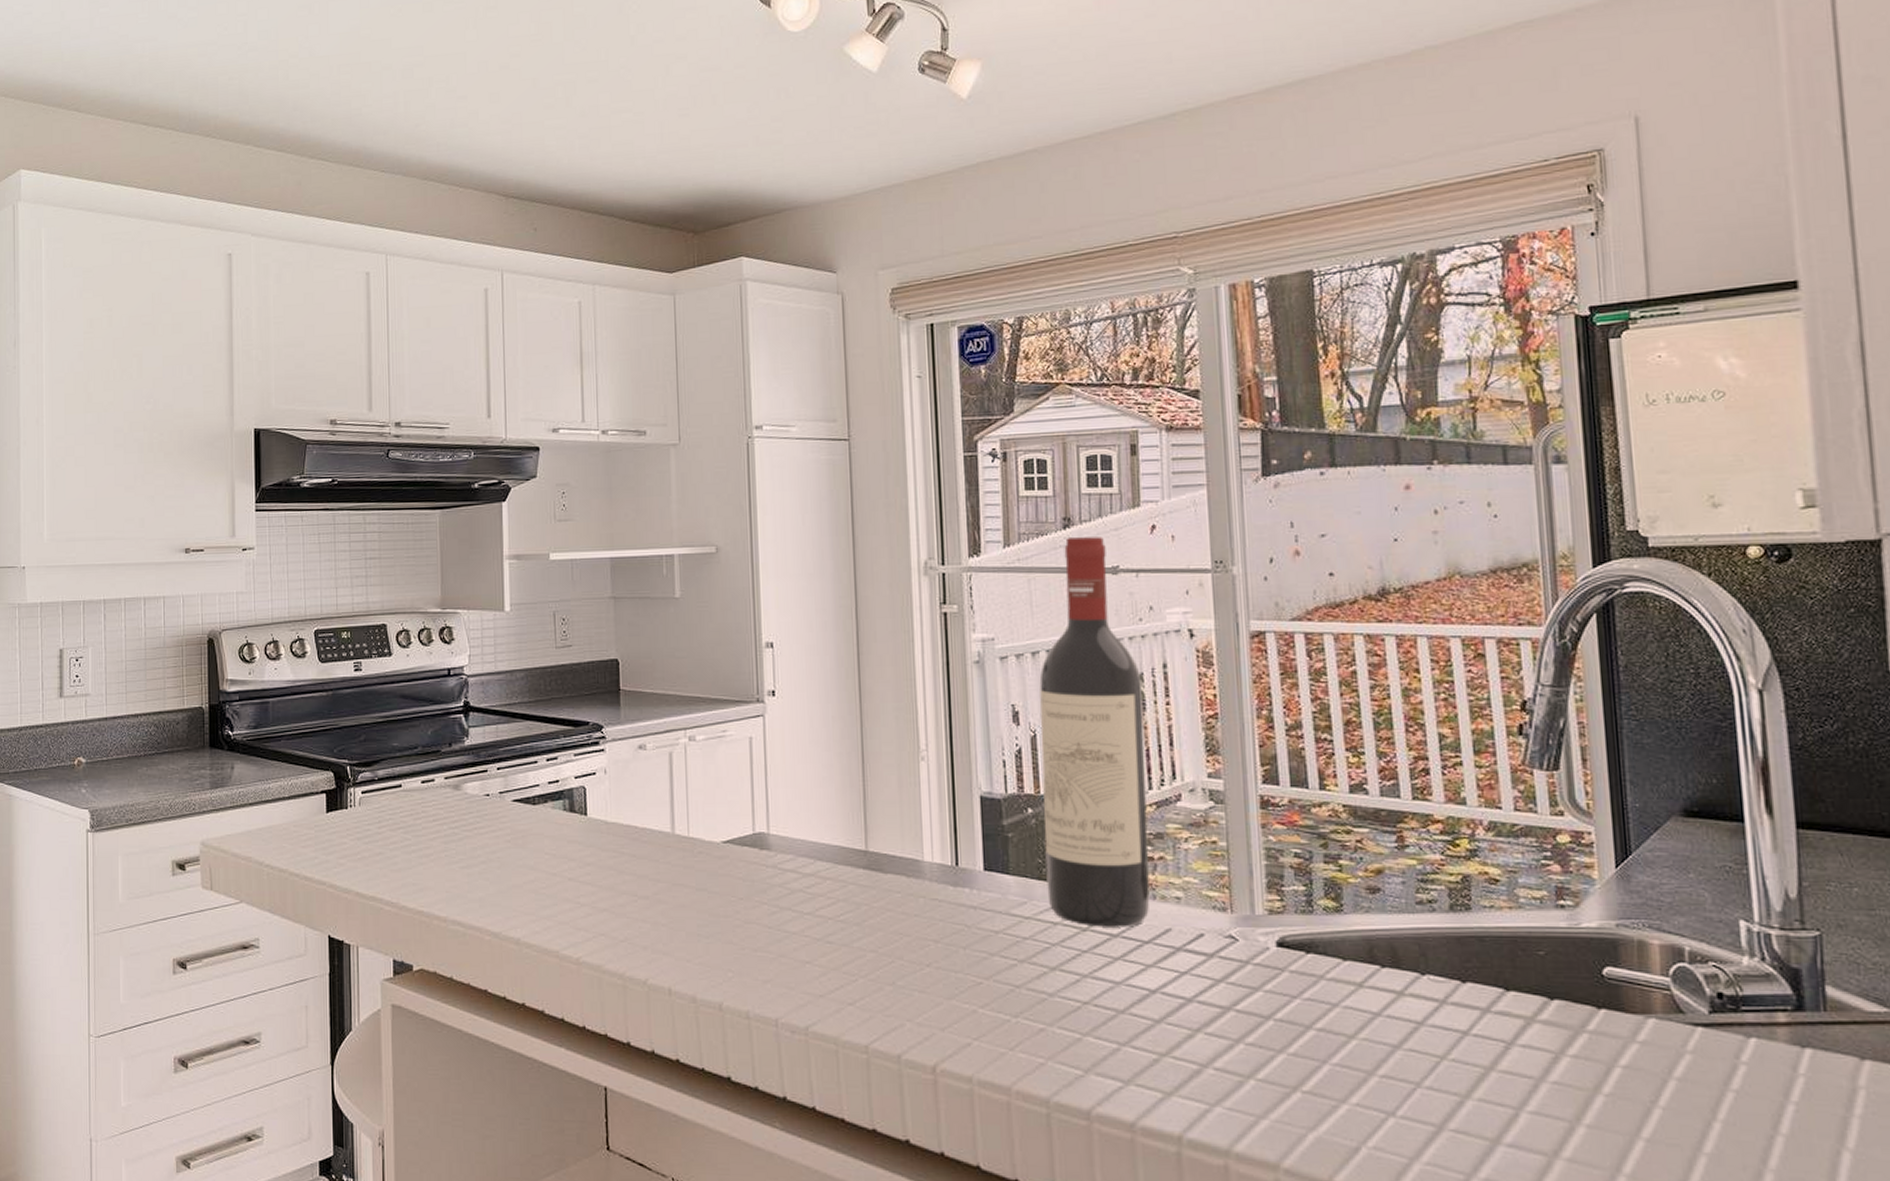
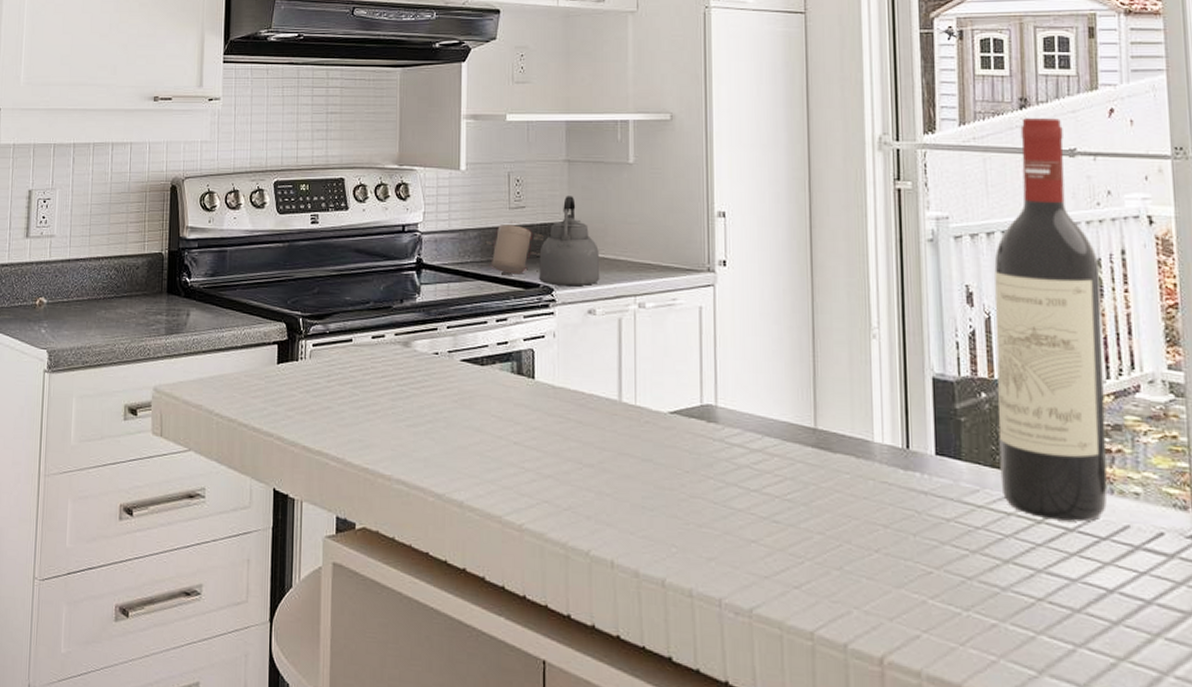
canister: none [532,660,593,716] -> present [485,220,545,277]
kettle: none [588,632,650,723] -> present [539,196,600,286]

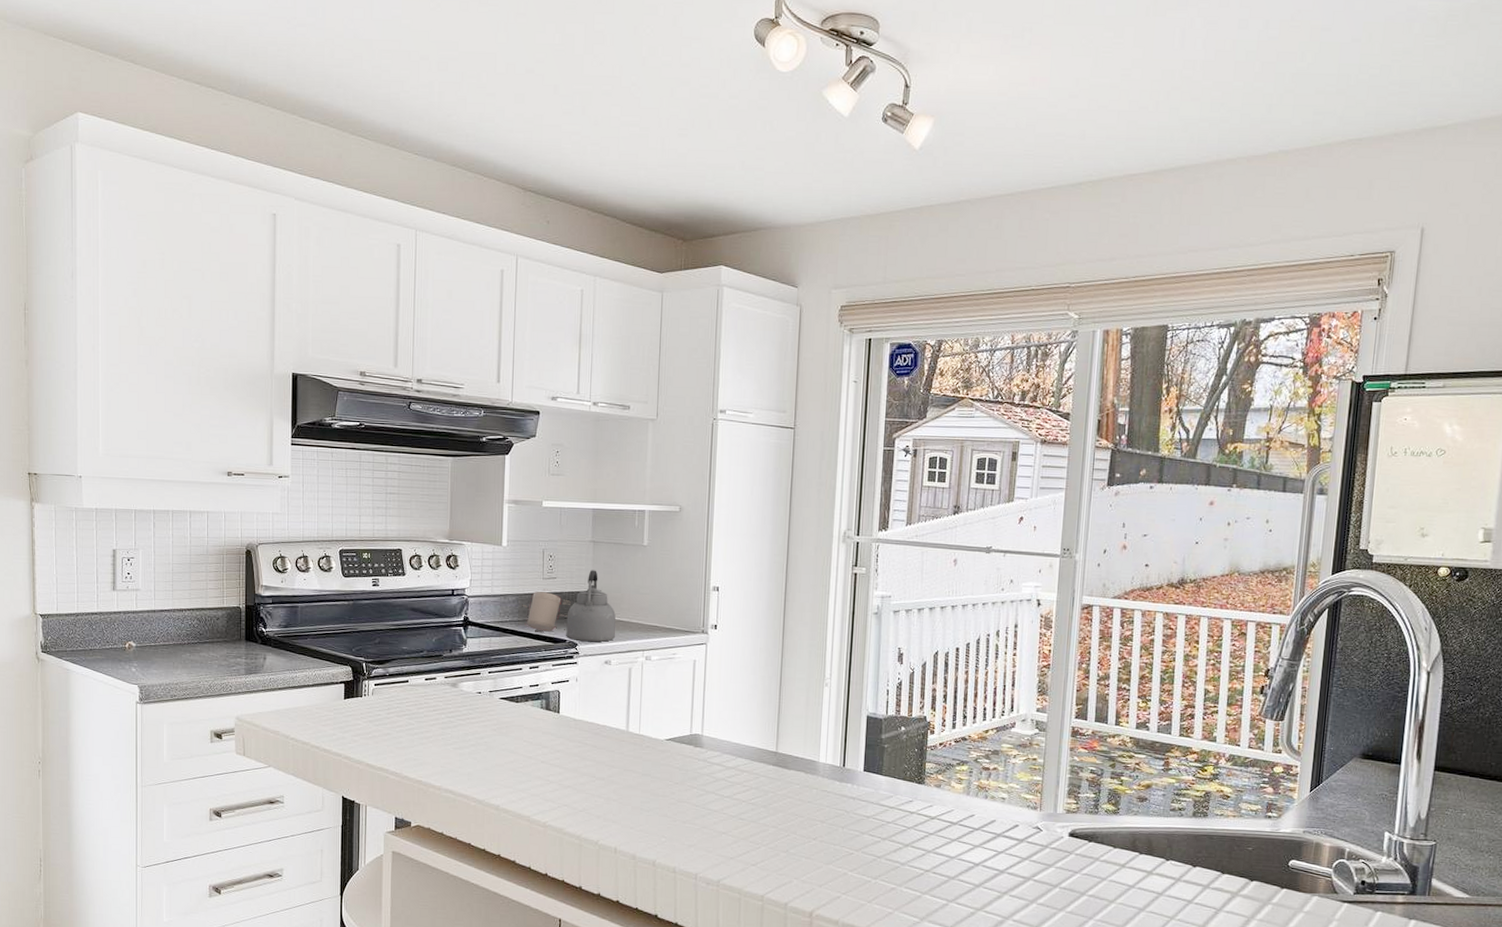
wine bottle: present [994,118,1108,522] -> none [908,522,997,818]

